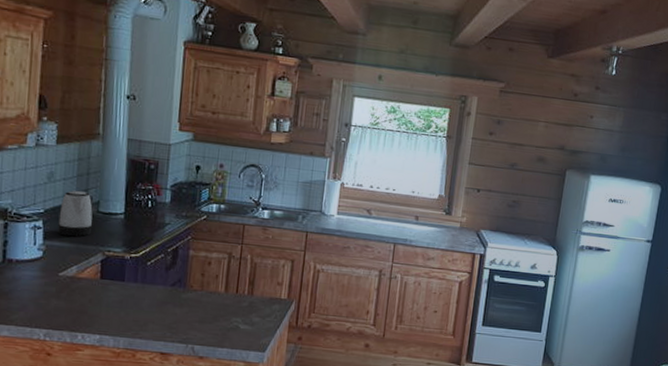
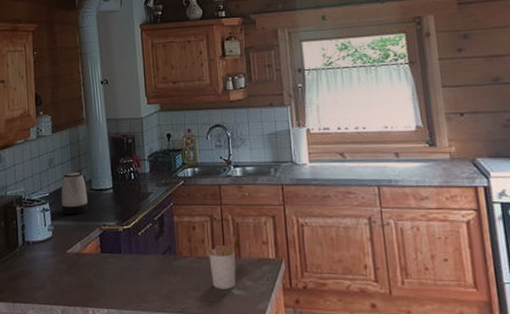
utensil holder: none [217,274,252,324] -> present [204,235,236,290]

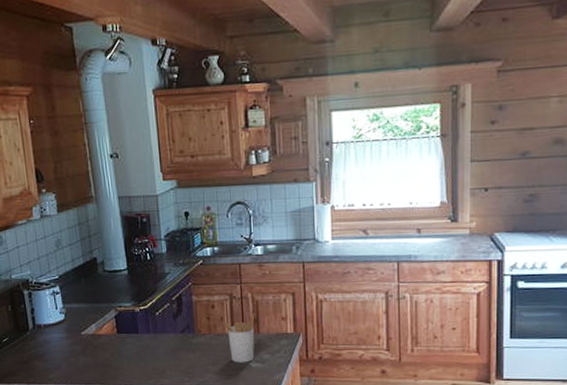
kettle: present [61,171,89,215] -> none [71,253,103,298]

